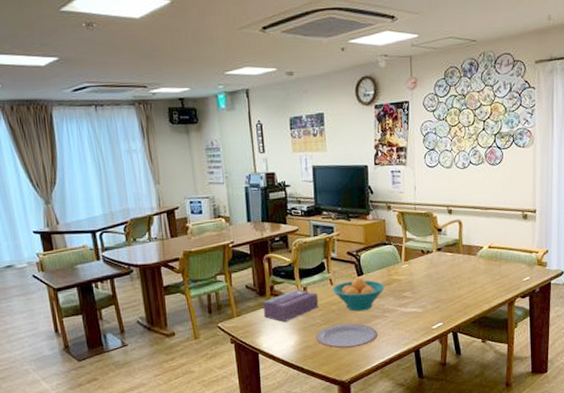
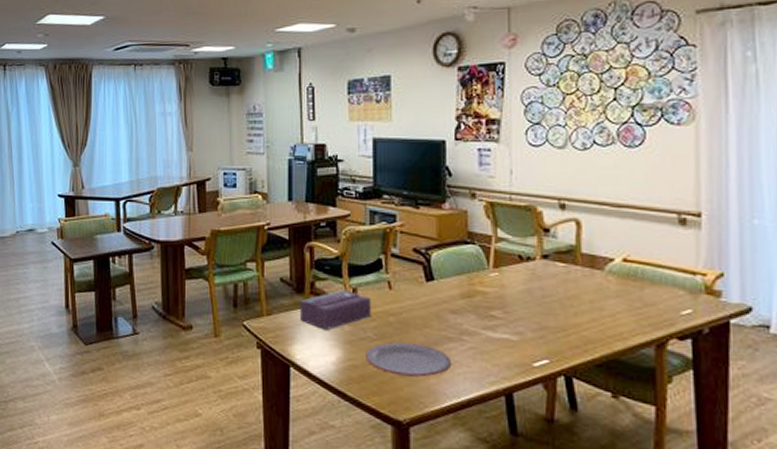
fruit bowl: present [331,277,386,312] -> none [390,283,465,329]

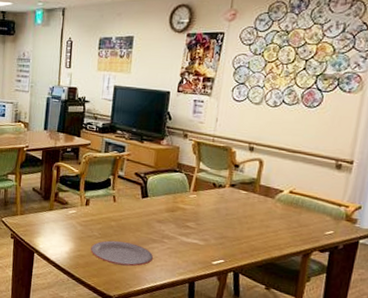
tissue box: present [299,289,372,331] -> none [44,199,100,229]

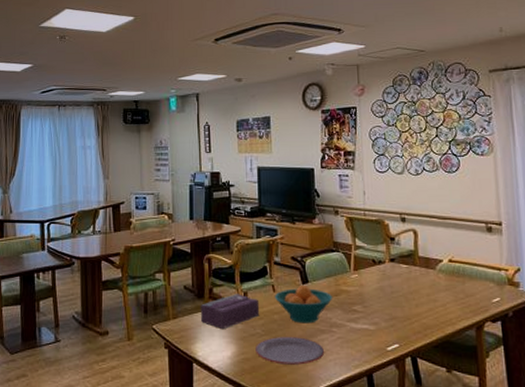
tissue box: none [44,199,100,229] -> present [200,294,260,330]
fruit bowl: none [113,199,169,233] -> present [274,286,333,324]

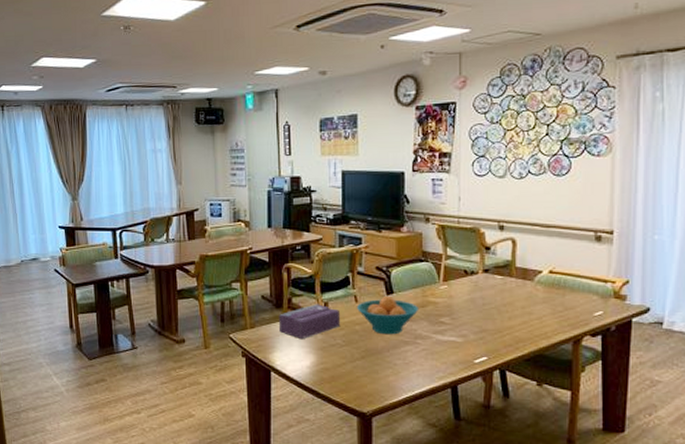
plate: present [255,337,325,365] -> none [335,348,408,375]

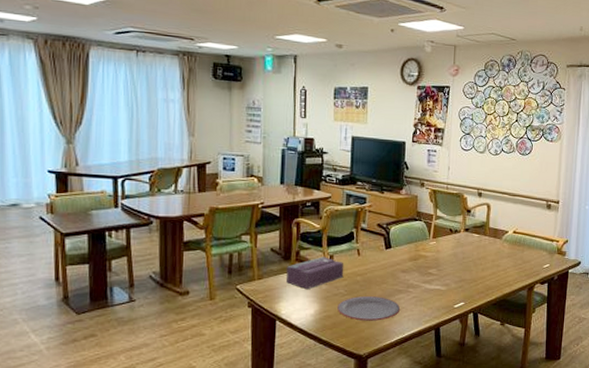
plate: none [335,348,408,375] -> present [337,296,401,321]
fruit bowl: present [356,296,420,335] -> none [358,250,412,285]

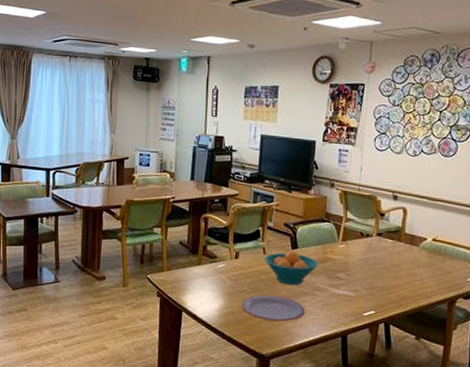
tissue box: present [285,257,344,290] -> none [192,253,250,284]
fruit bowl: none [358,250,412,285] -> present [264,250,320,286]

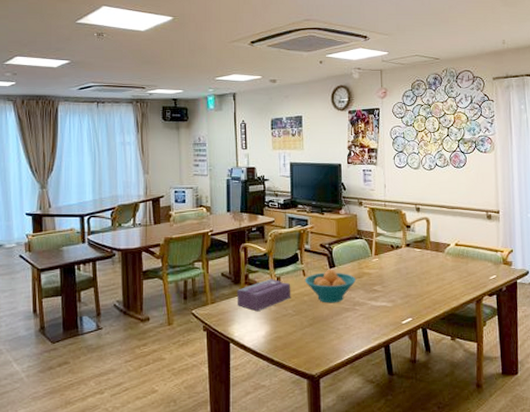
tissue box: none [192,253,250,284] -> present [236,279,291,312]
plate: present [241,295,306,322] -> none [287,315,349,341]

